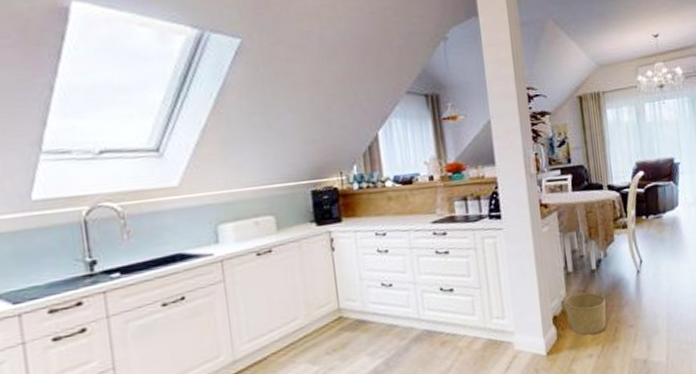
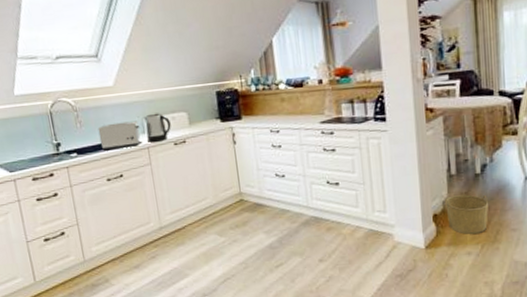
toaster: none [153,227,212,268] -> present [98,120,141,151]
kettle: none [218,217,254,254] -> present [144,113,171,142]

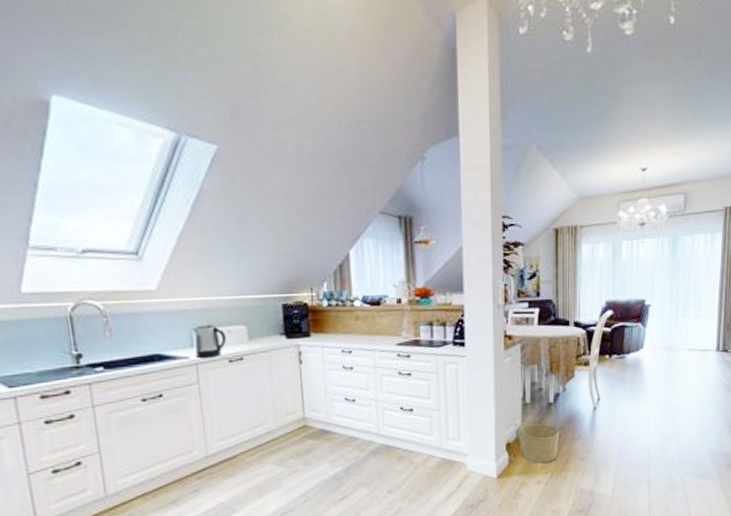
toaster: present [98,120,141,151] -> none [133,332,188,366]

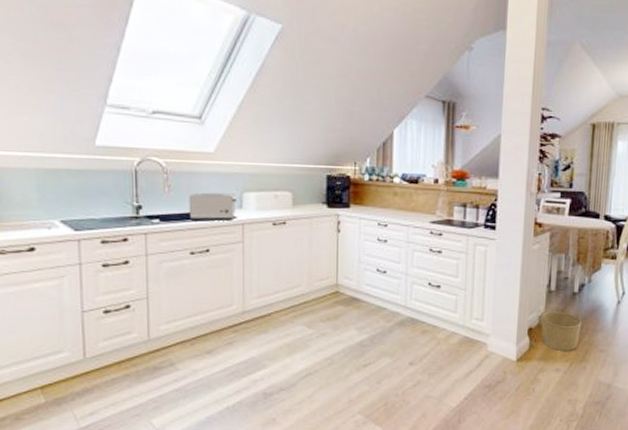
toaster: none [133,332,188,366] -> present [188,192,237,222]
kettle: present [193,324,227,358] -> none [243,188,272,219]

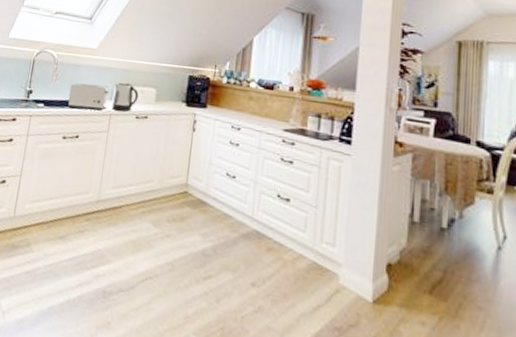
kettle: none [243,188,272,219] -> present [112,82,139,112]
basket: present [540,311,582,351] -> none [401,246,452,302]

